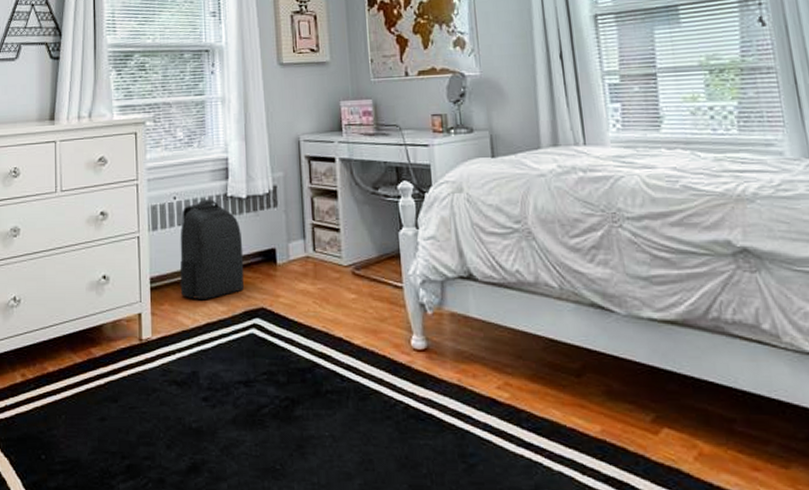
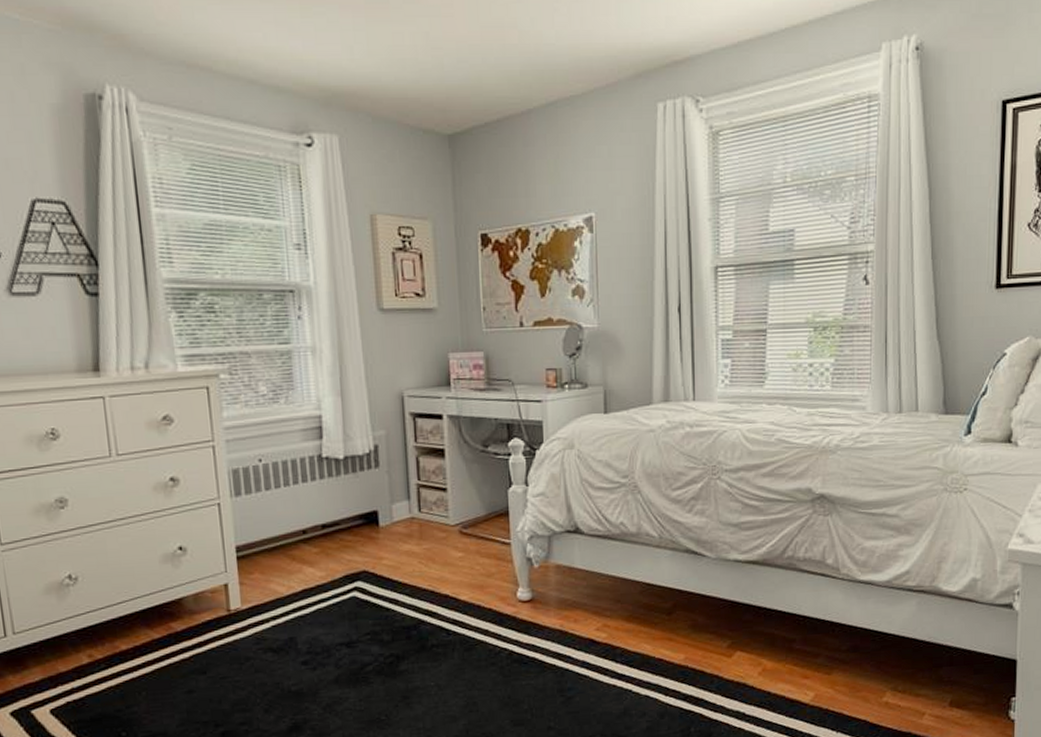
backpack: present [179,198,244,301] -> none [268,460,344,567]

